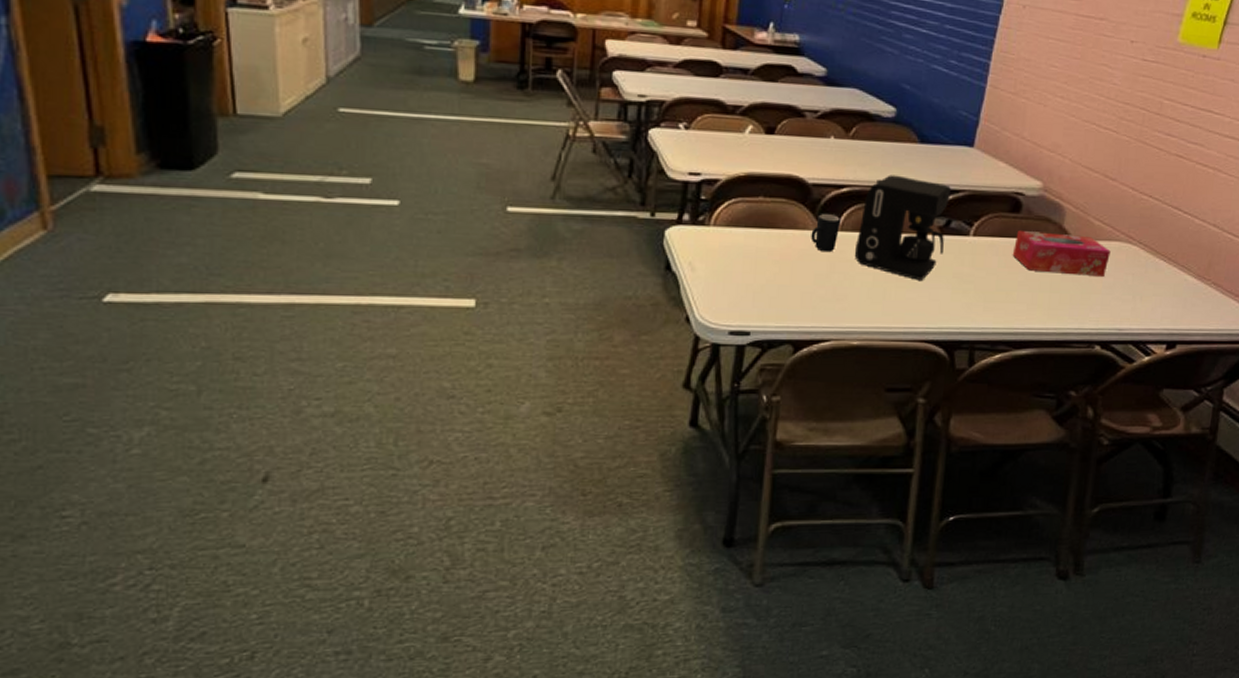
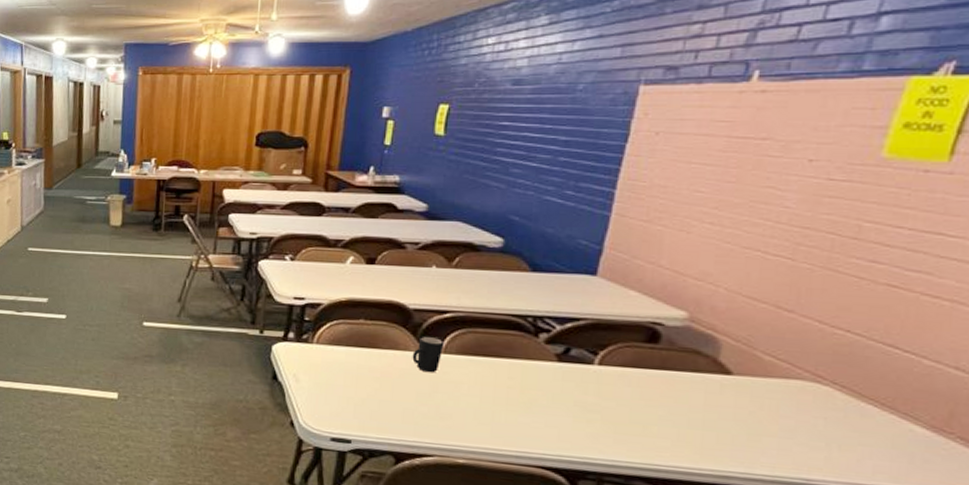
coffee maker: present [854,175,951,280] -> none [459,302,570,406]
tissue box: present [1012,231,1111,276] -> none [649,362,789,418]

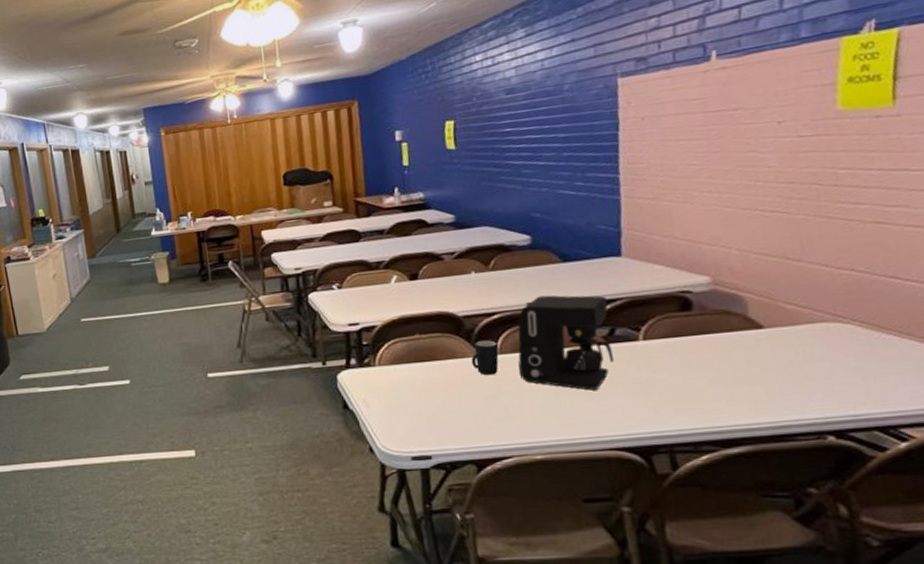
coffee maker: none [459,302,570,406] -> present [518,295,614,390]

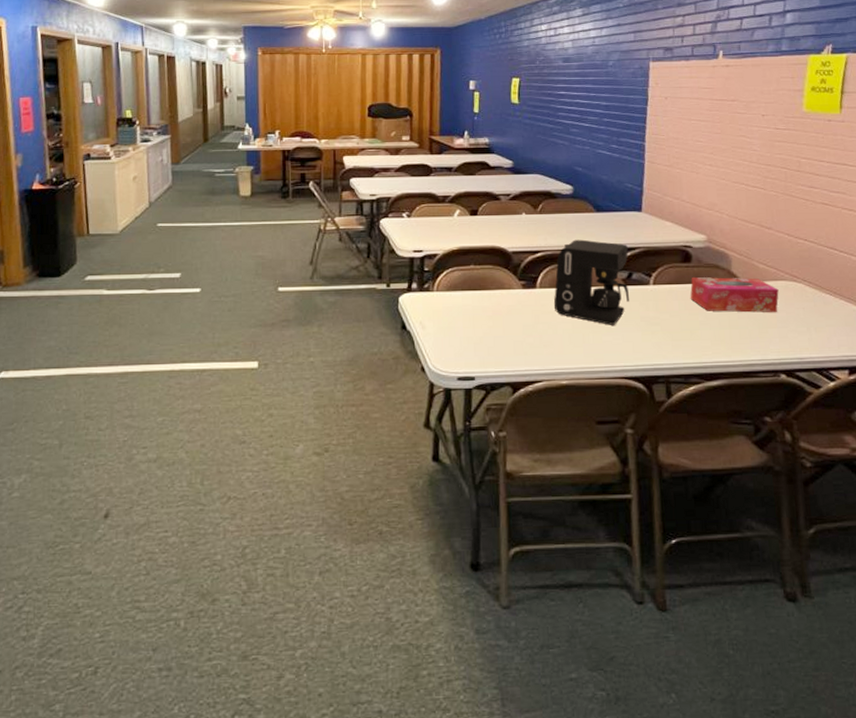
mug: present [471,340,499,376] -> none [516,275,540,307]
tissue box: none [693,322,818,366] -> present [690,277,779,313]

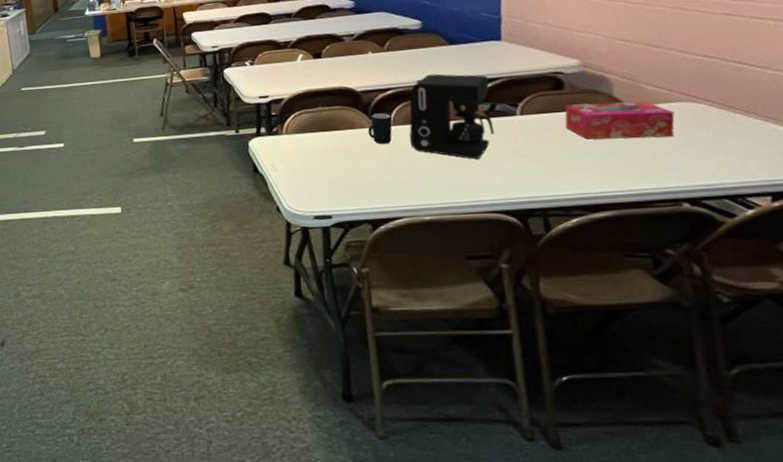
mug: none [516,275,540,307] -> present [367,113,393,145]

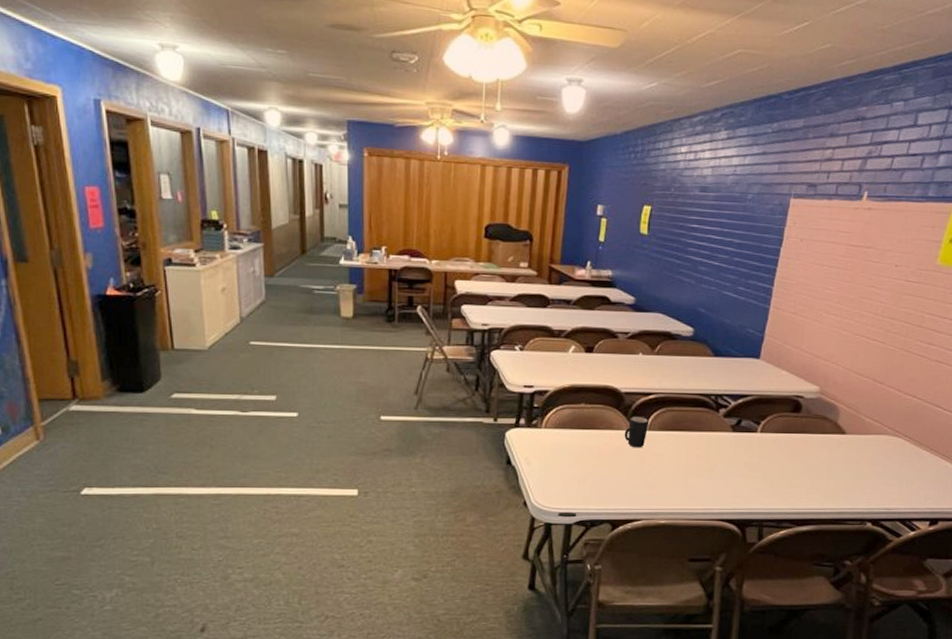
coffee maker: present [409,73,494,159] -> none [660,383,741,470]
tissue box: present [564,101,675,140] -> none [794,428,879,465]

